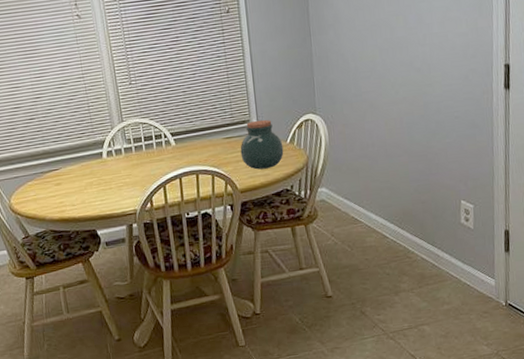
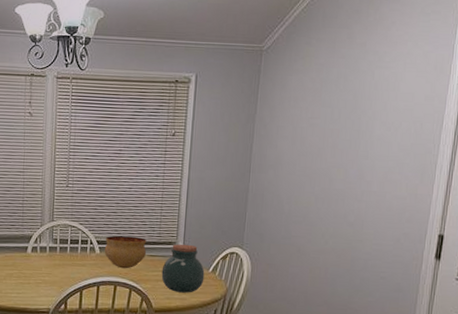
bowl: none [178,121,223,156] -> present [104,235,147,269]

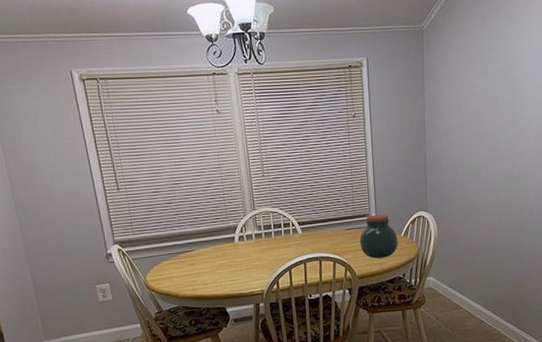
bowl: present [104,235,147,269] -> none [305,214,345,245]

